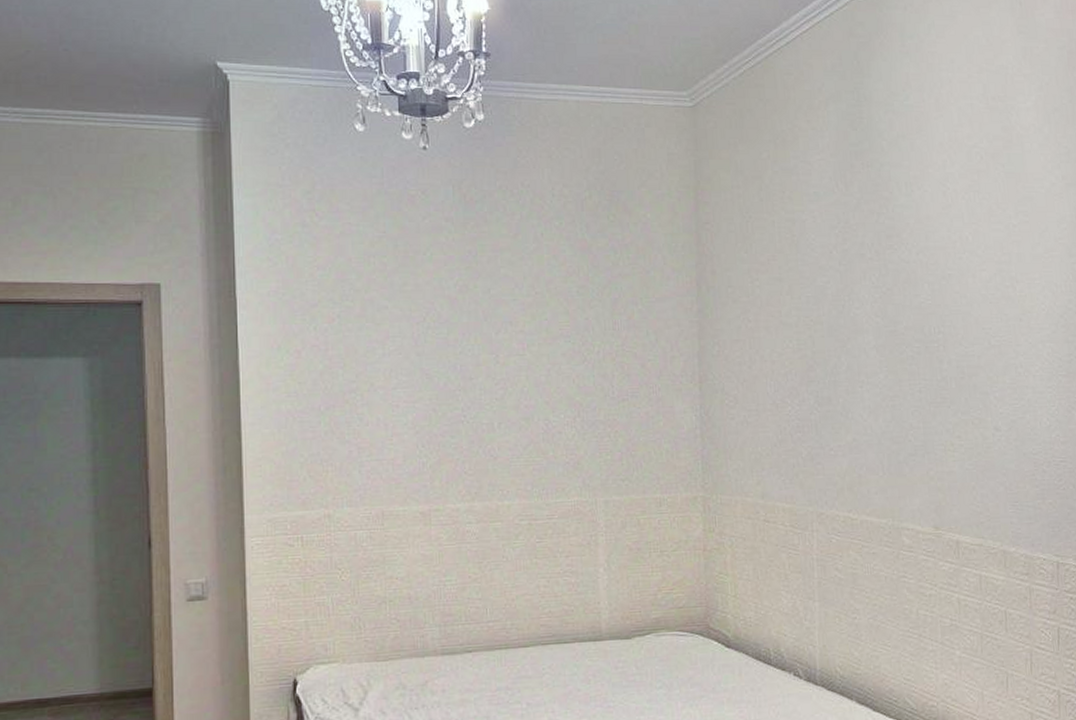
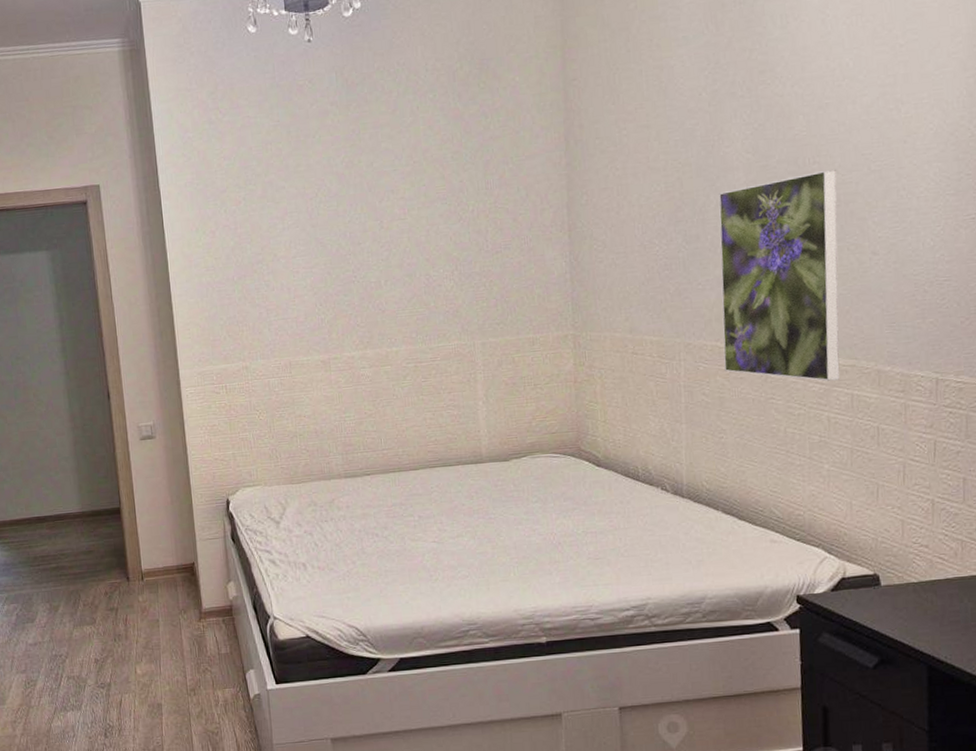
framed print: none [849,340,969,560] -> present [718,169,840,381]

